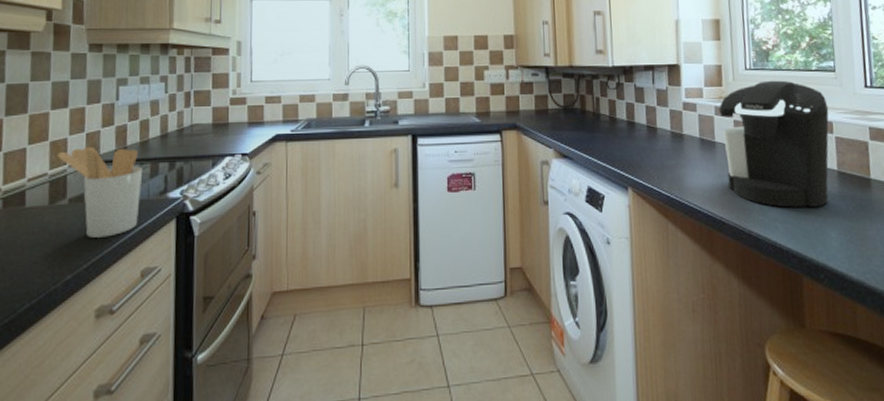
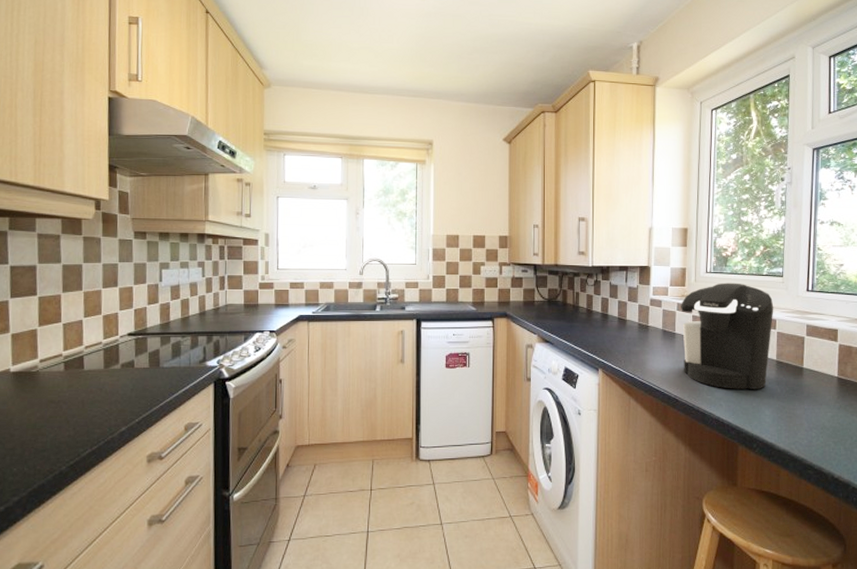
utensil holder: present [57,146,142,238] -> none [110,320,184,397]

